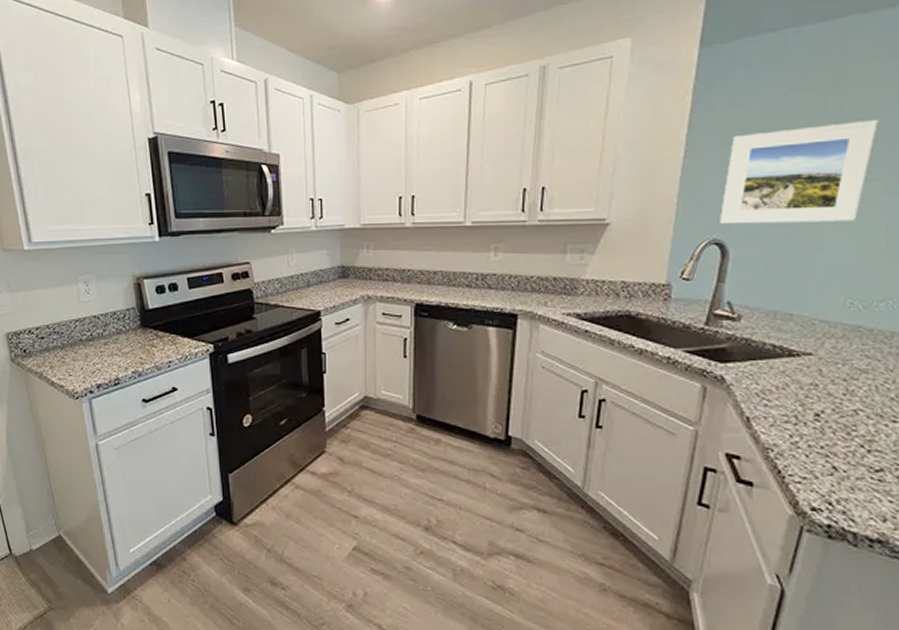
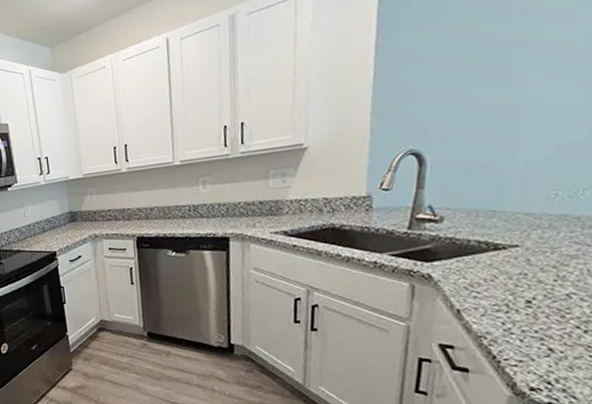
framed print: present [720,119,878,225] -> none [414,16,570,136]

